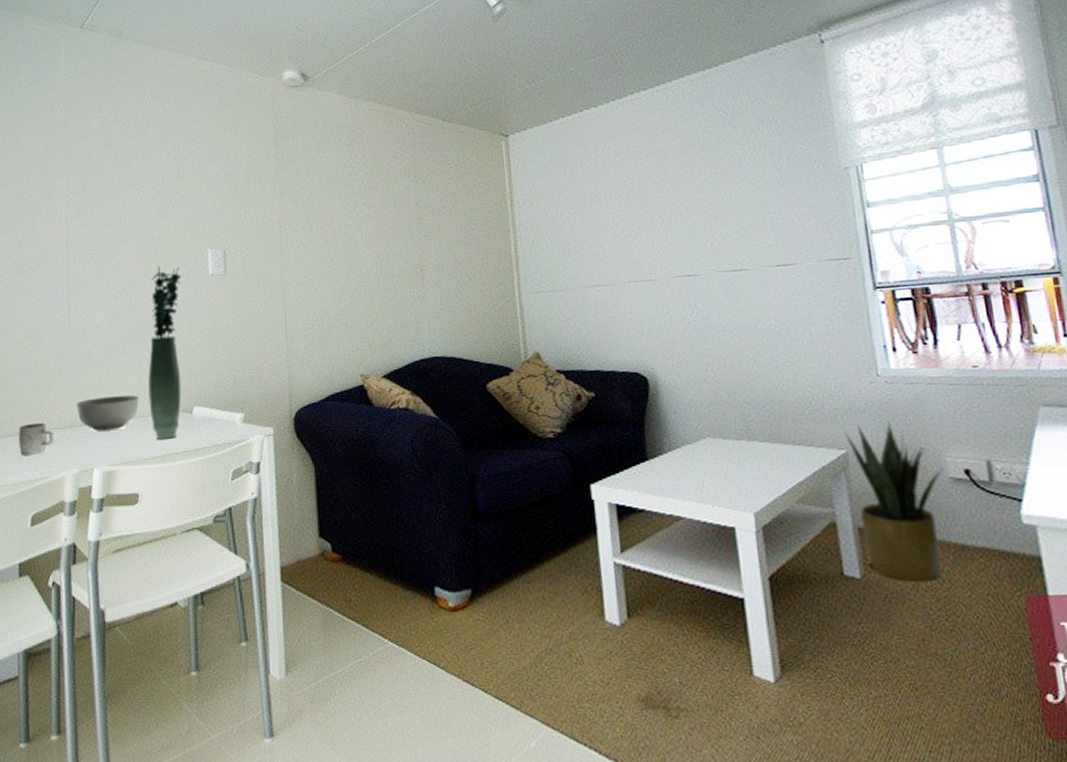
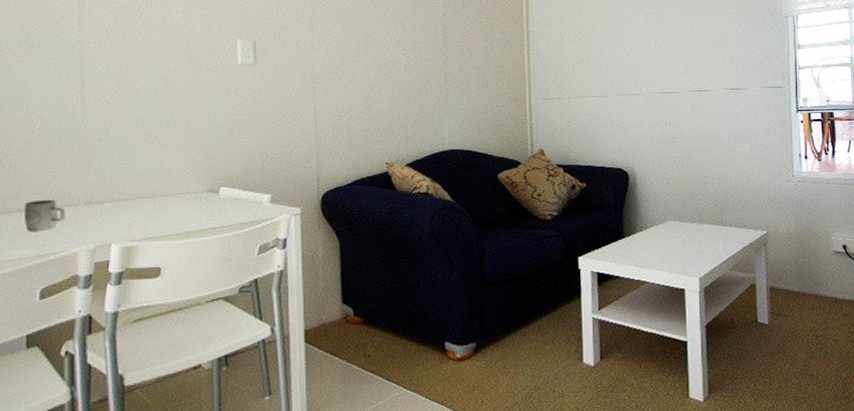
bowl: present [77,395,140,432] -> none [92,175,162,209]
vase: present [148,266,182,439] -> none [172,52,209,217]
planter: present [845,420,944,581] -> none [767,209,830,325]

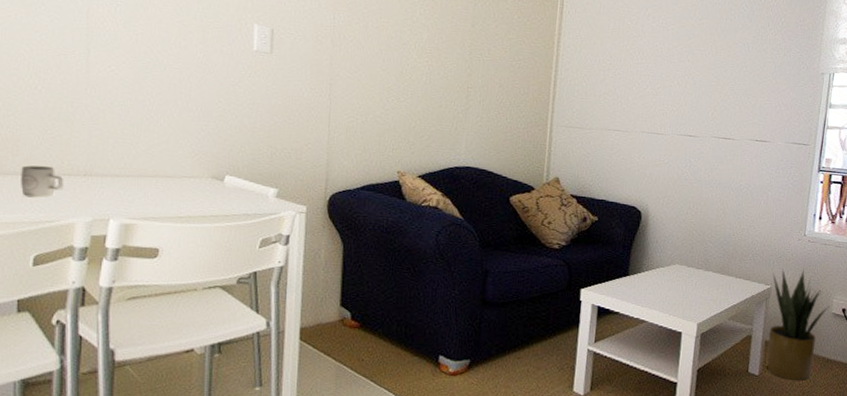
planter: none [767,209,830,325] -> present [766,268,830,381]

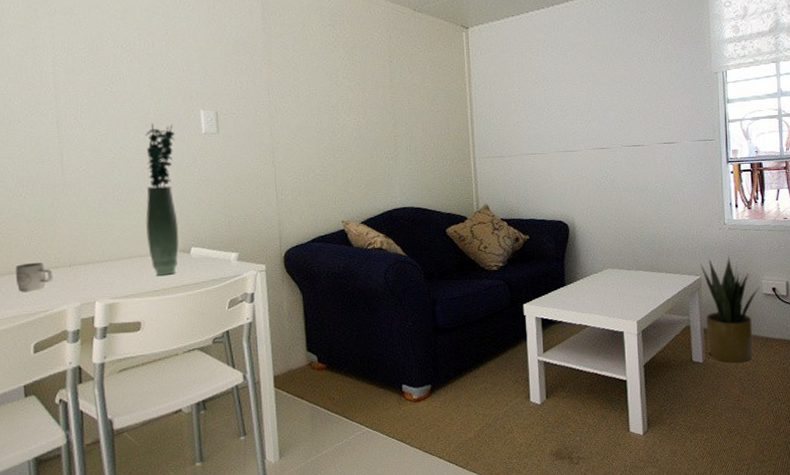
vase: none [176,30,223,202] -> present [145,123,179,276]

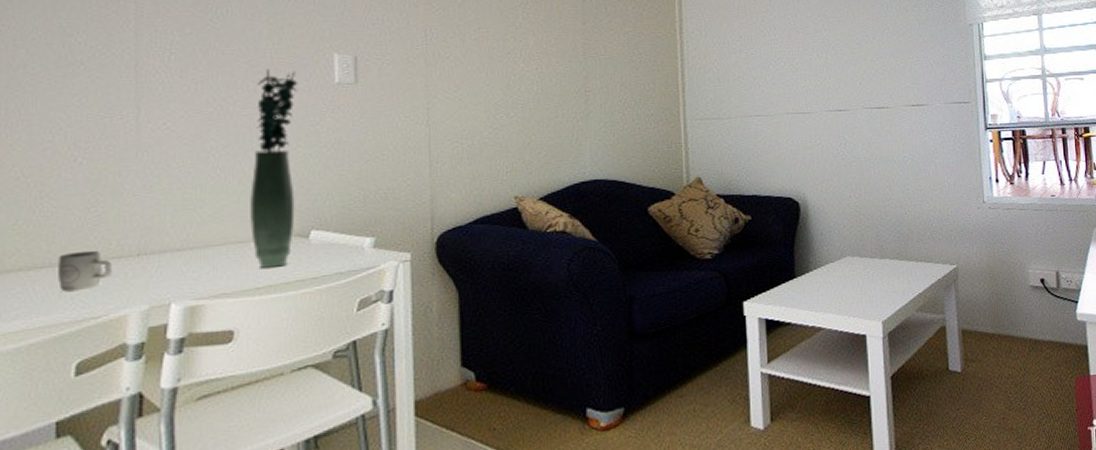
planter: present [700,255,760,363] -> none [956,239,1026,372]

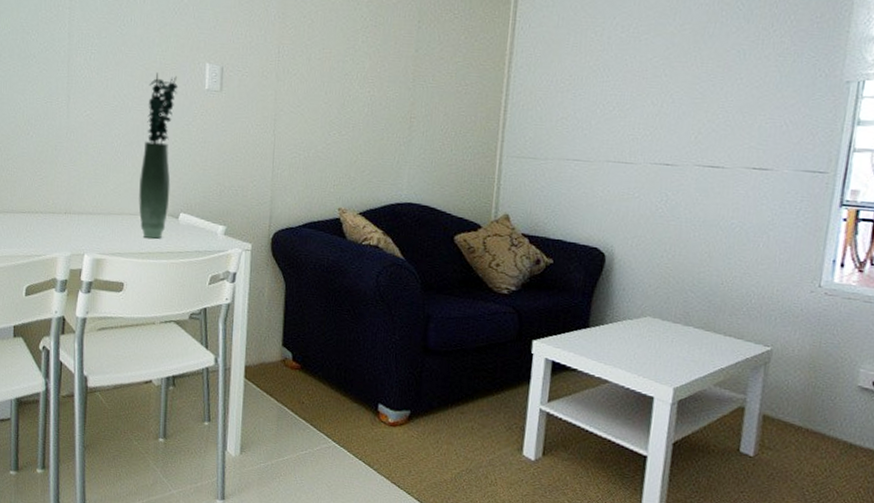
mug: present [58,250,113,292] -> none [17,204,50,234]

